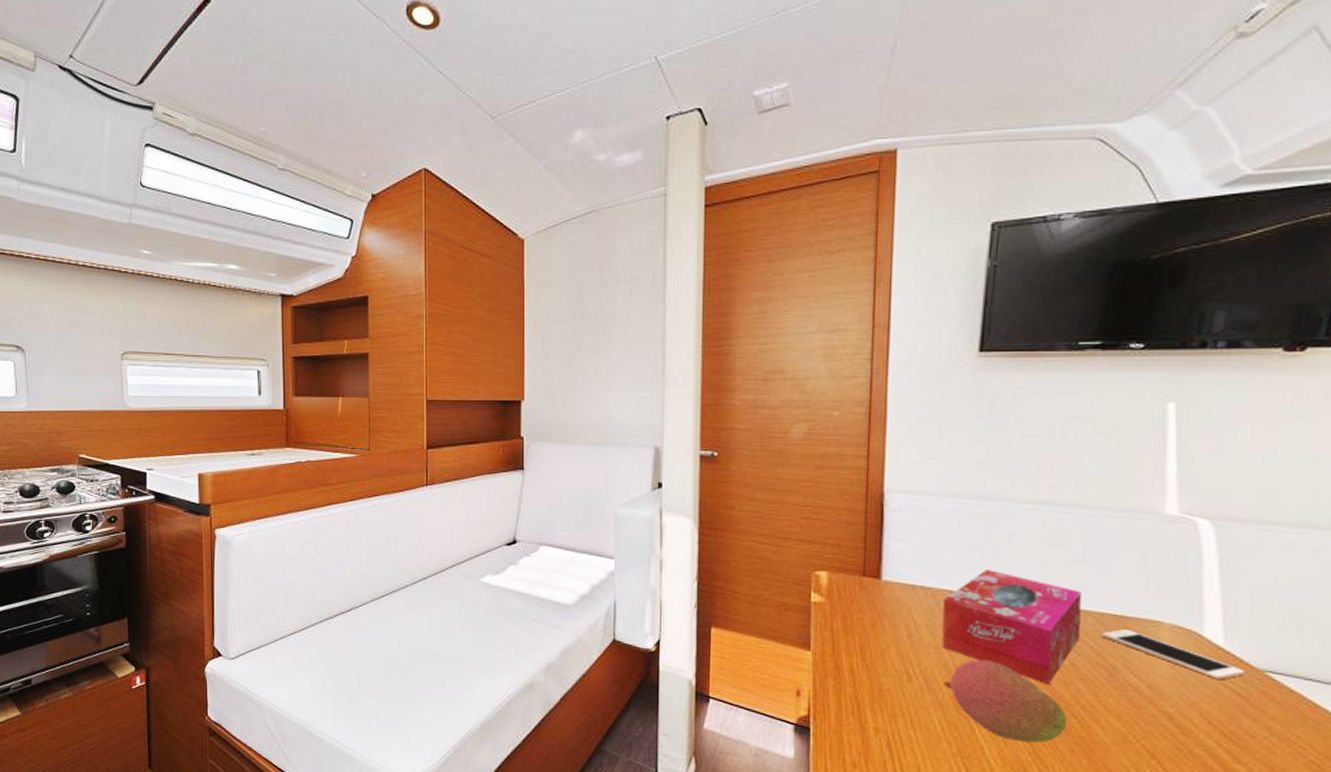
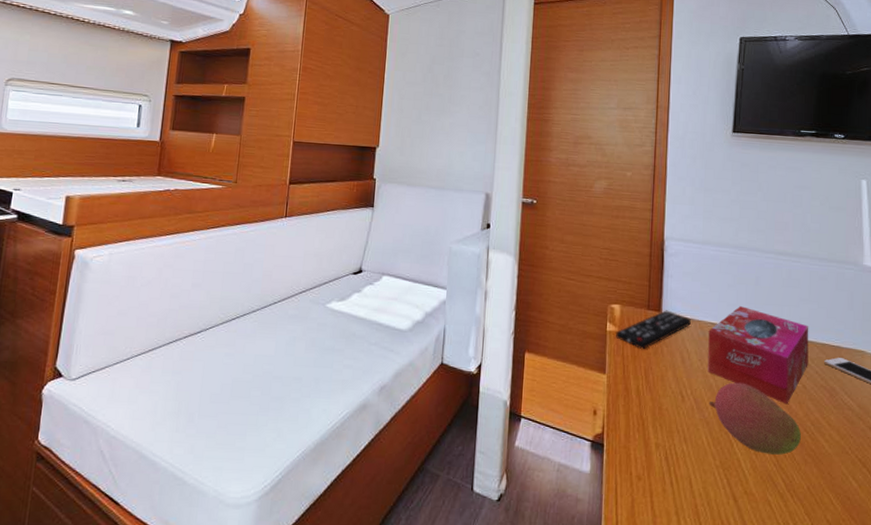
remote control: none [822,576,920,623] -> present [616,310,691,350]

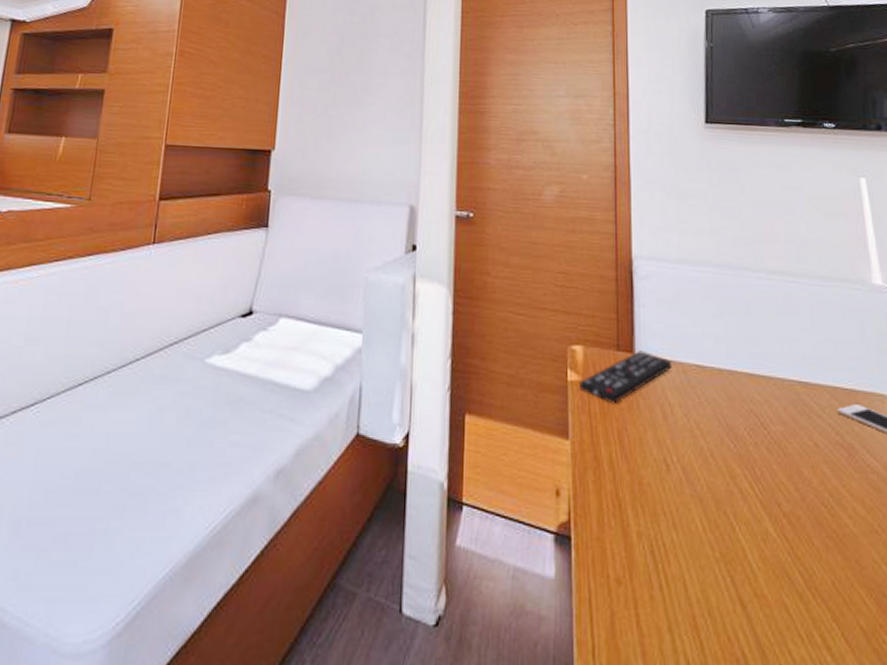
tissue box: present [707,306,809,405] -> none [694,342,819,470]
fruit: present [708,382,801,455] -> none [700,443,818,539]

